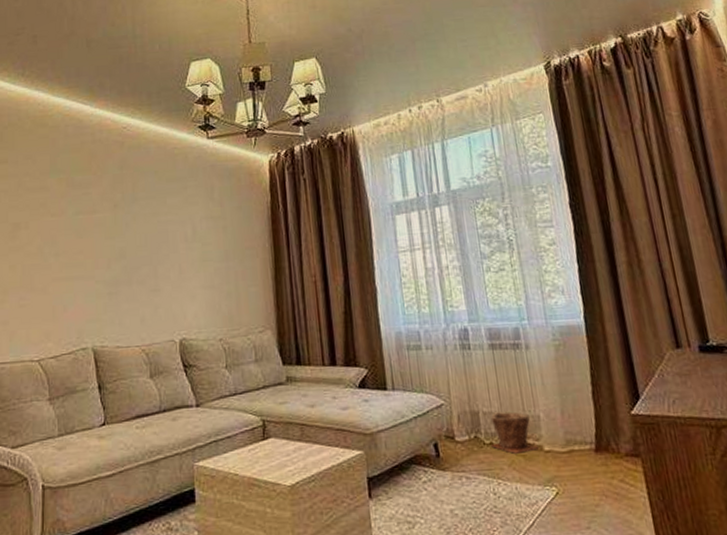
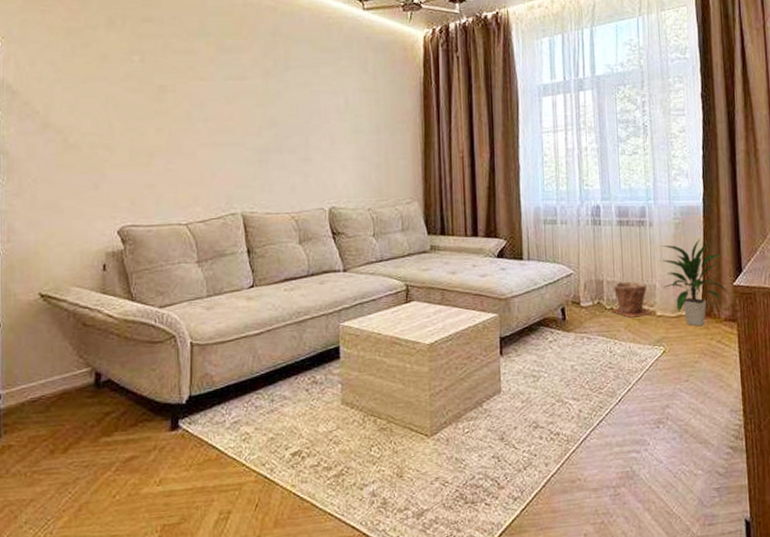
indoor plant: none [541,362,627,463] -> present [659,239,729,327]

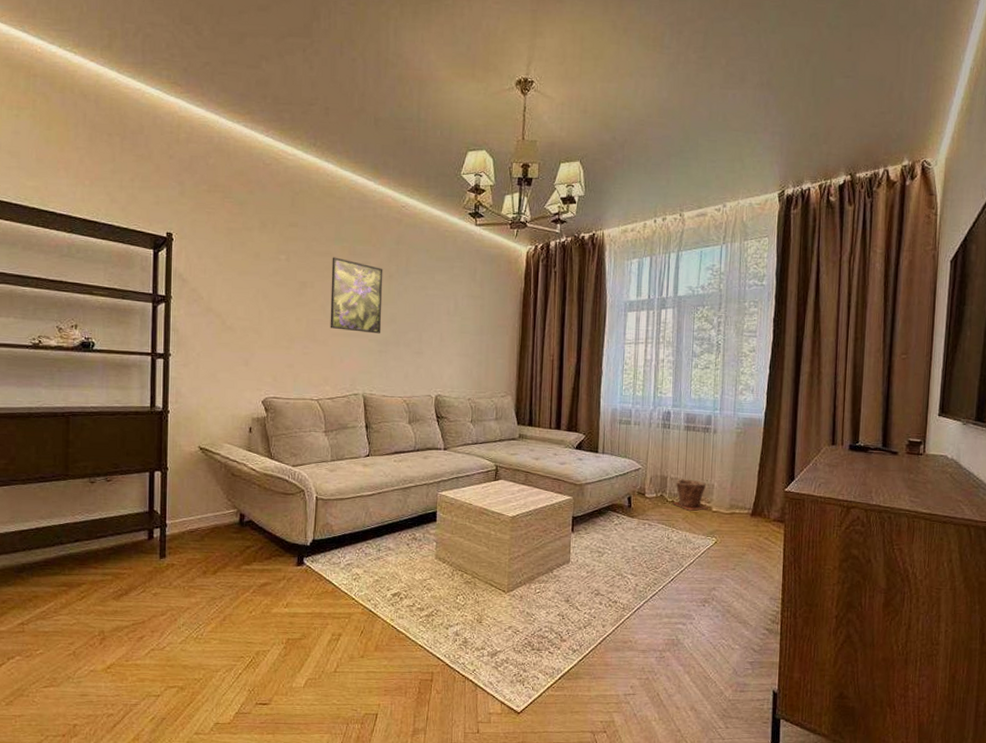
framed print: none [196,54,260,141] -> present [330,257,383,334]
indoor plant: present [659,239,729,327] -> none [719,448,780,524]

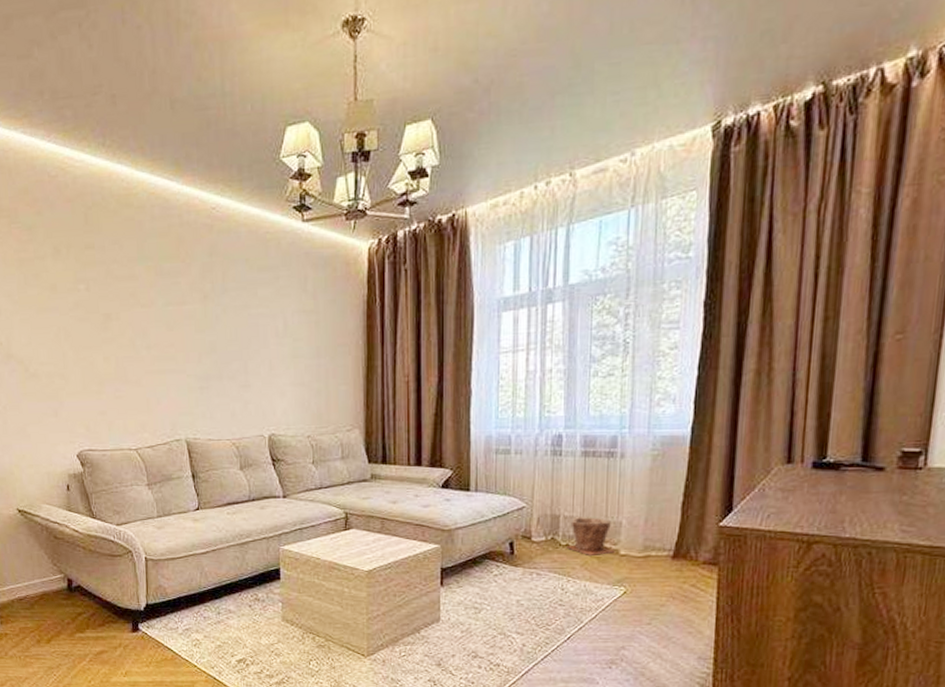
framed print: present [330,257,383,334] -> none [136,280,200,368]

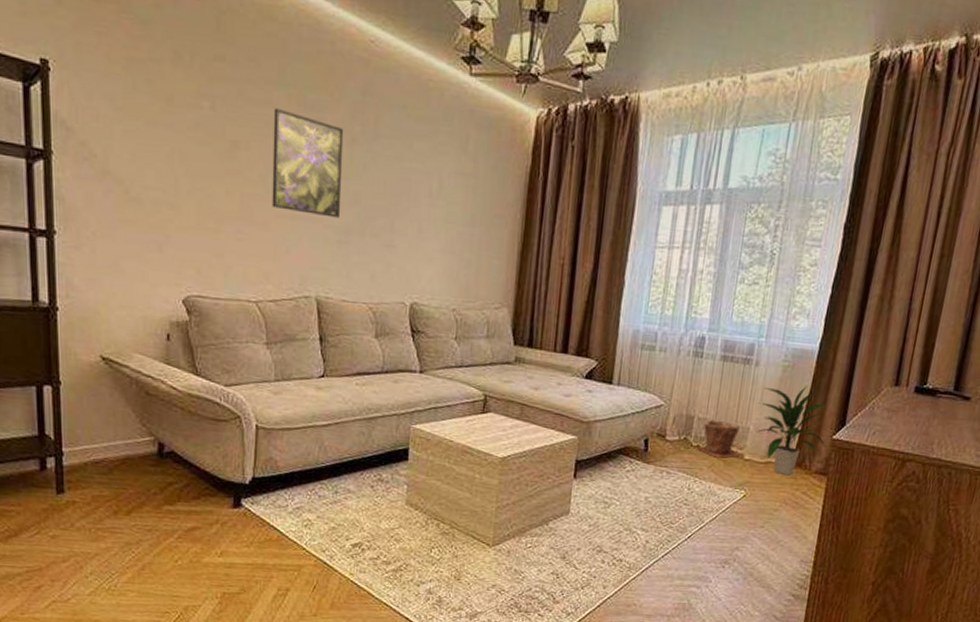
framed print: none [136,280,200,368] -> present [272,108,344,218]
indoor plant: none [629,473,712,569] -> present [757,385,827,476]

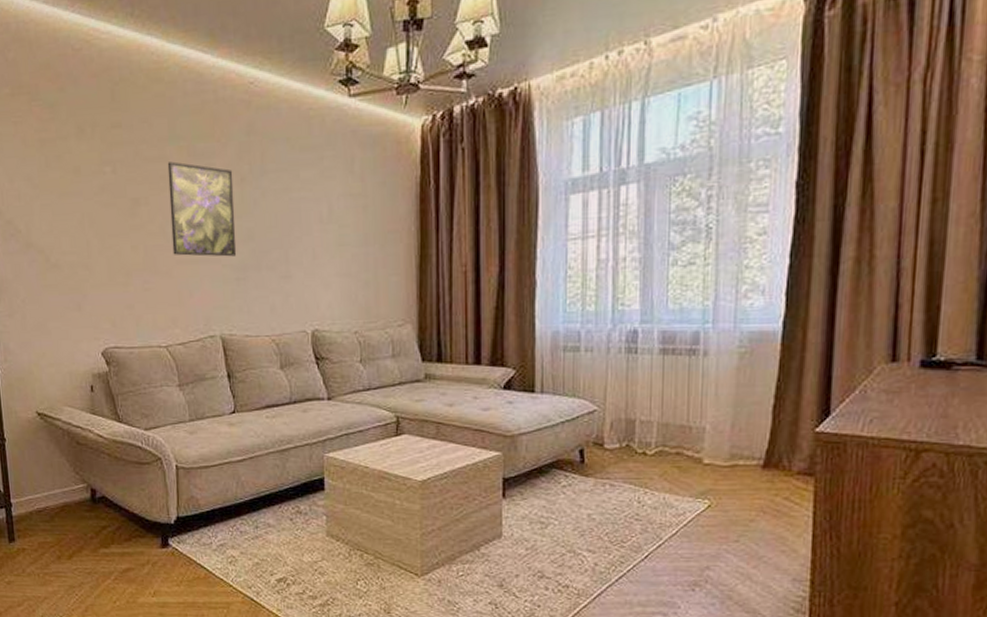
plant pot: present [697,418,740,458] -> none [643,420,697,464]
indoor plant: present [757,385,827,476] -> none [713,372,807,480]

